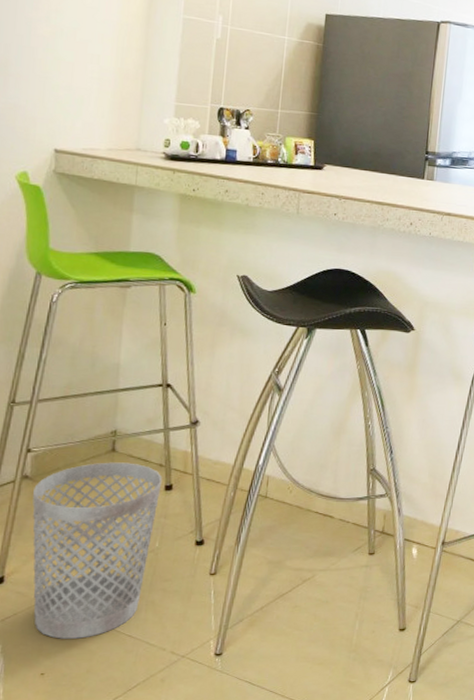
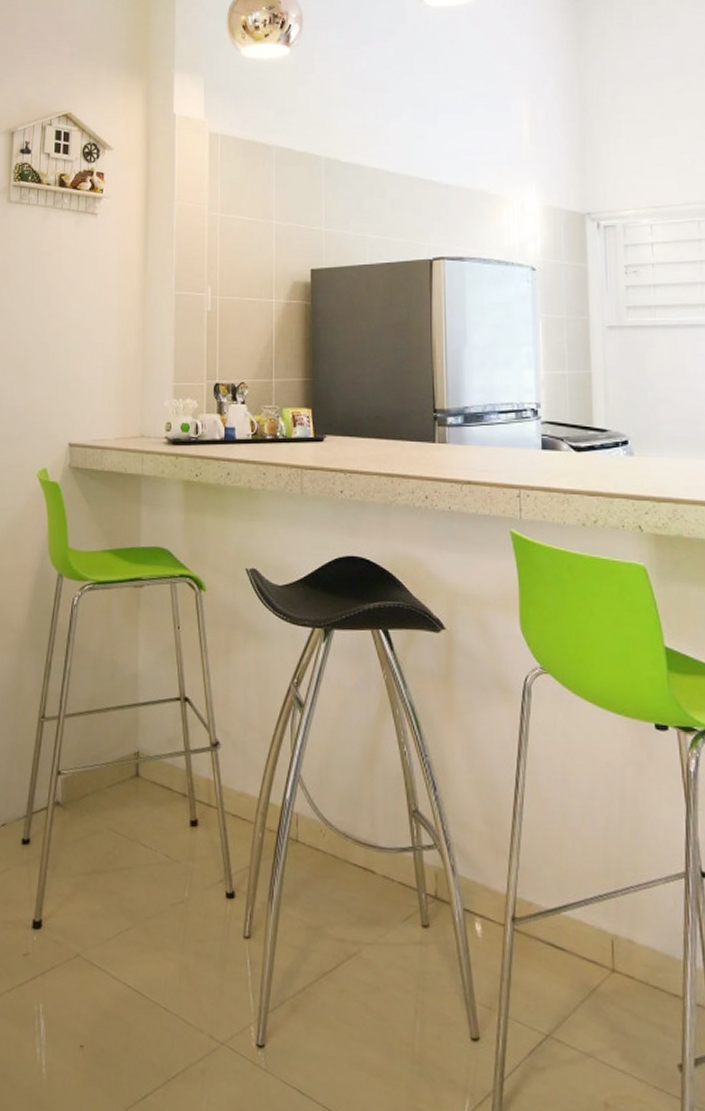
wastebasket: present [32,462,163,639] -> none [65,789,187,1006]

